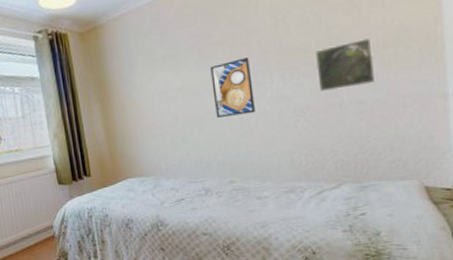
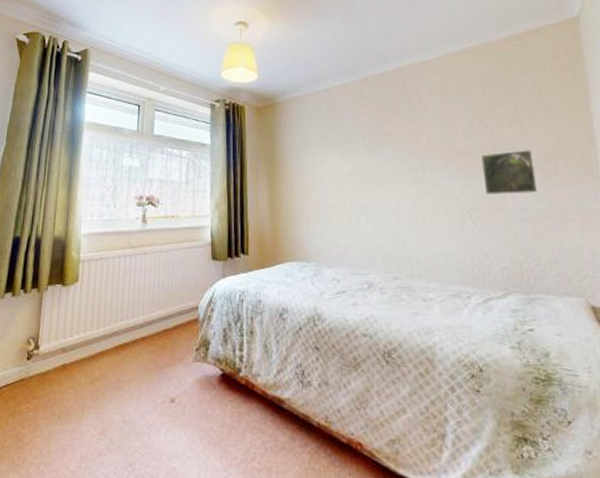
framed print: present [210,57,255,118] -> none [381,152,423,208]

